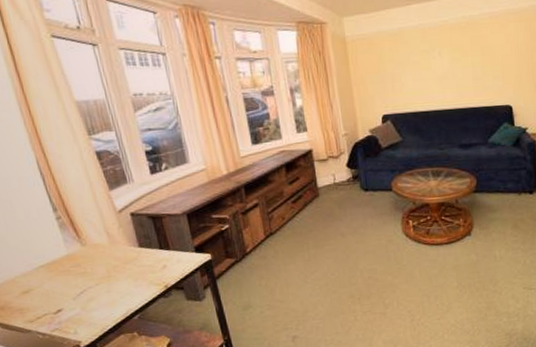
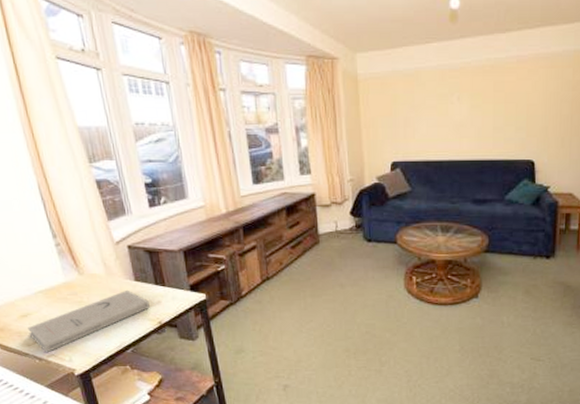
book: none [30,256,155,328] -> present [28,289,150,353]

